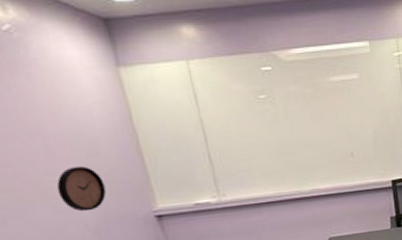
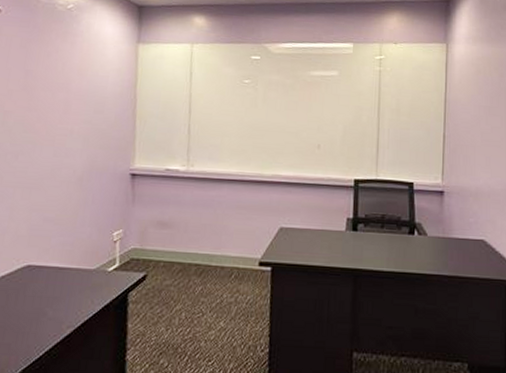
clock: present [56,166,106,212] -> none [62,120,100,160]

